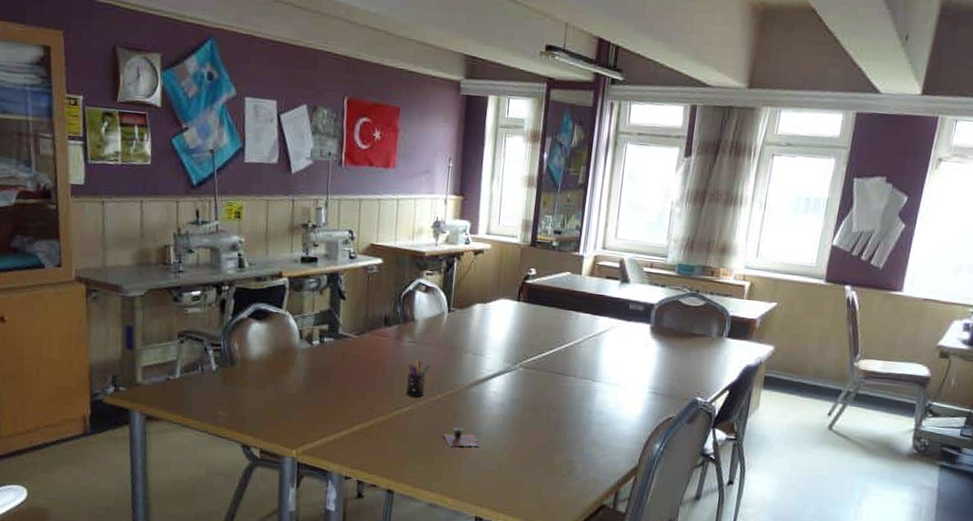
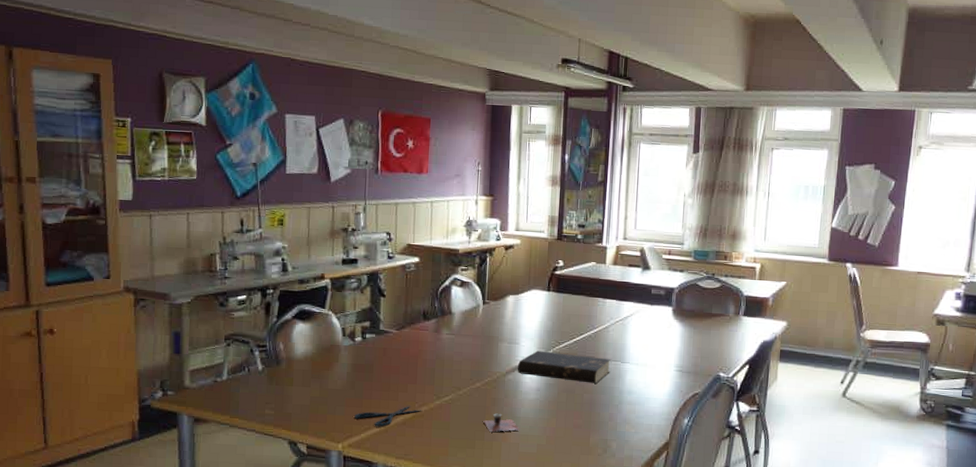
shears: none [310,414,380,435] -> present [354,405,422,427]
pen holder: present [405,360,430,397] -> none [446,351,468,387]
book: none [481,364,582,402] -> present [517,351,611,384]

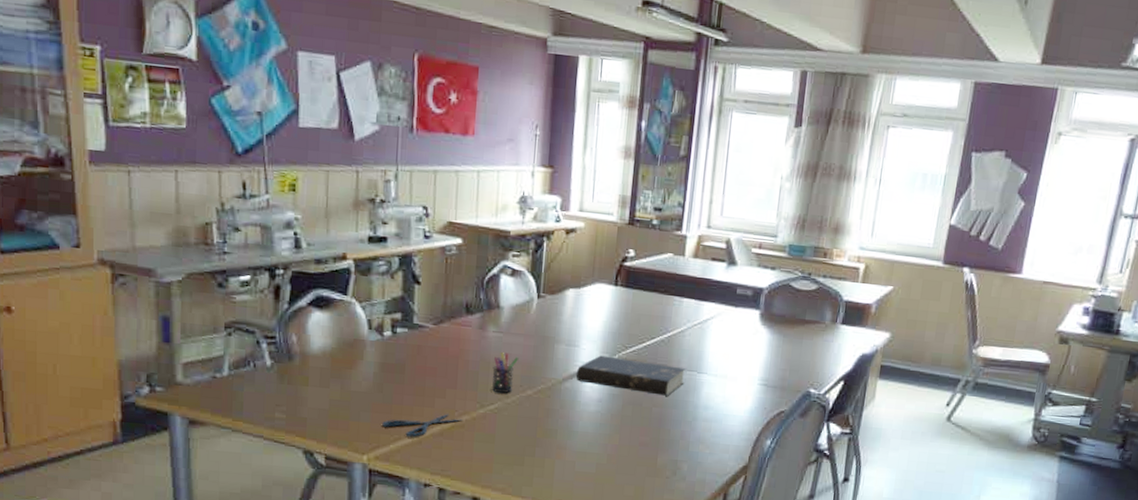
pen holder: none [446,351,468,387] -> present [491,352,518,394]
cup: present [483,413,519,432] -> none [534,426,576,448]

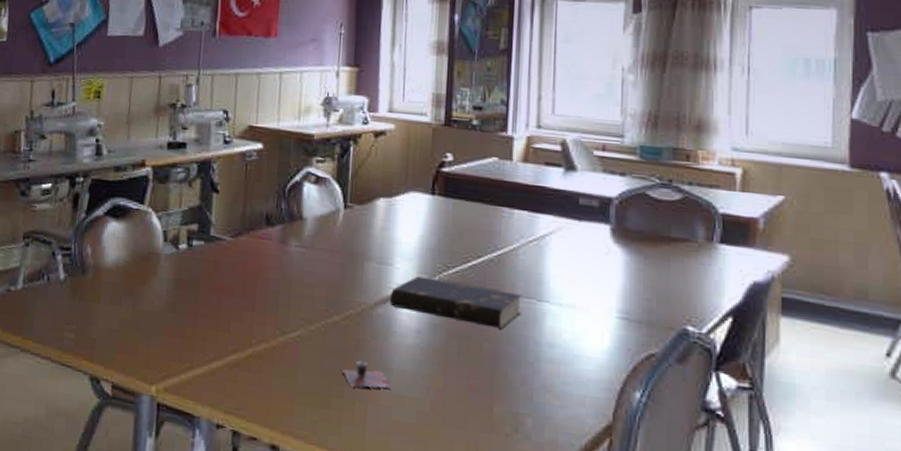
shears: present [382,413,463,437] -> none [173,340,261,367]
pen holder: present [491,352,518,394] -> none [293,270,323,319]
cup: none [534,426,576,448] -> present [342,360,392,389]

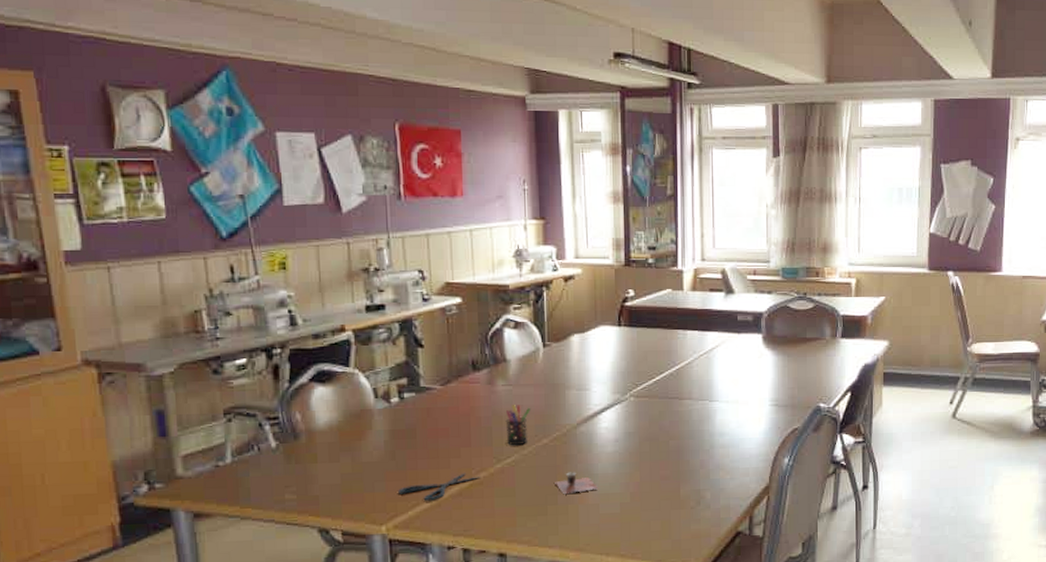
shears: none [173,340,261,367] -> present [398,472,480,501]
pen holder: none [293,270,323,319] -> present [505,405,530,446]
book: present [389,276,522,329] -> none [589,395,698,428]

